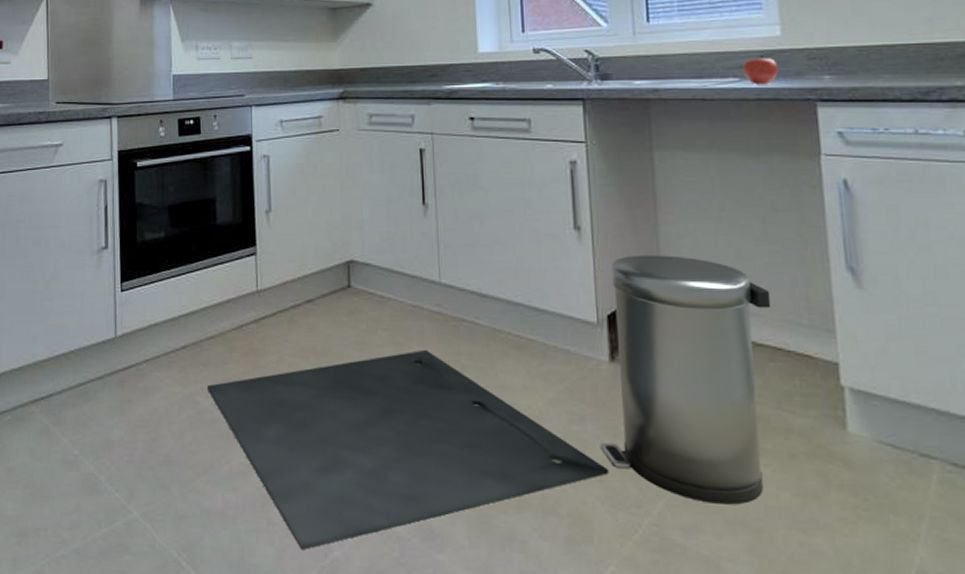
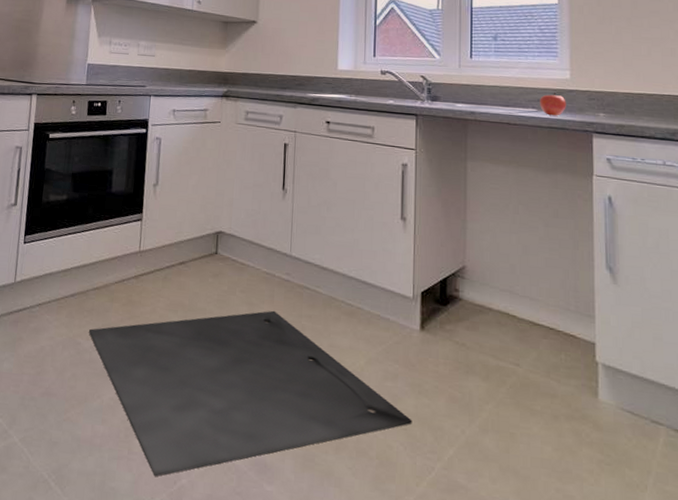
pedal bin: present [599,255,772,505] -> none [406,244,548,455]

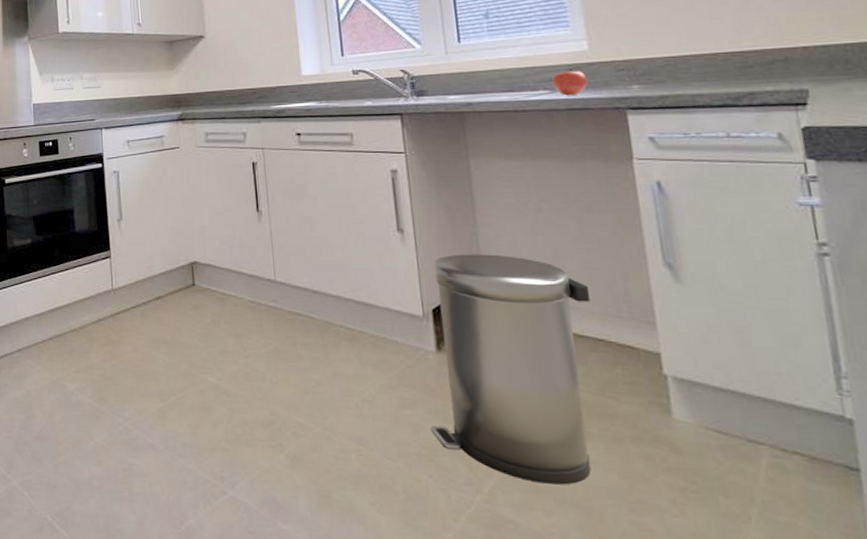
door mat: present [88,310,412,477] -> none [71,340,440,518]
pedal bin: none [406,244,548,455] -> present [430,254,591,485]

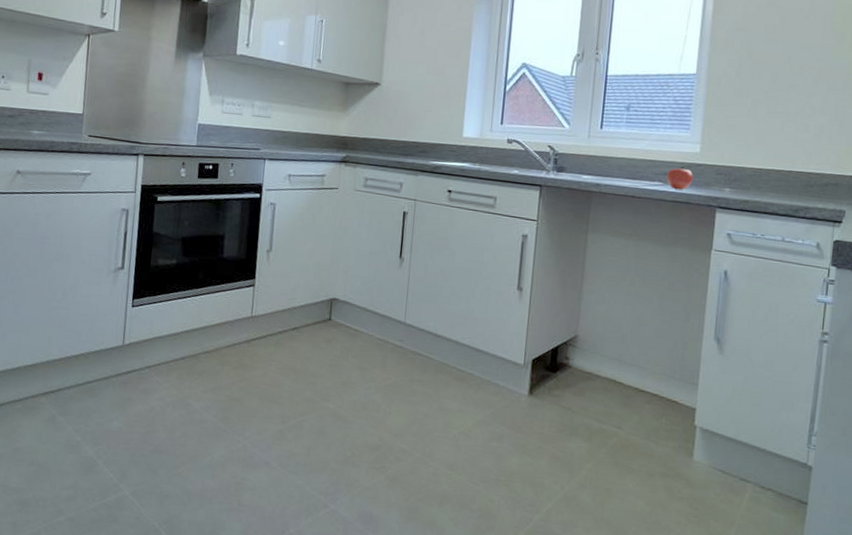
pedal bin: present [430,254,591,485] -> none [510,314,657,508]

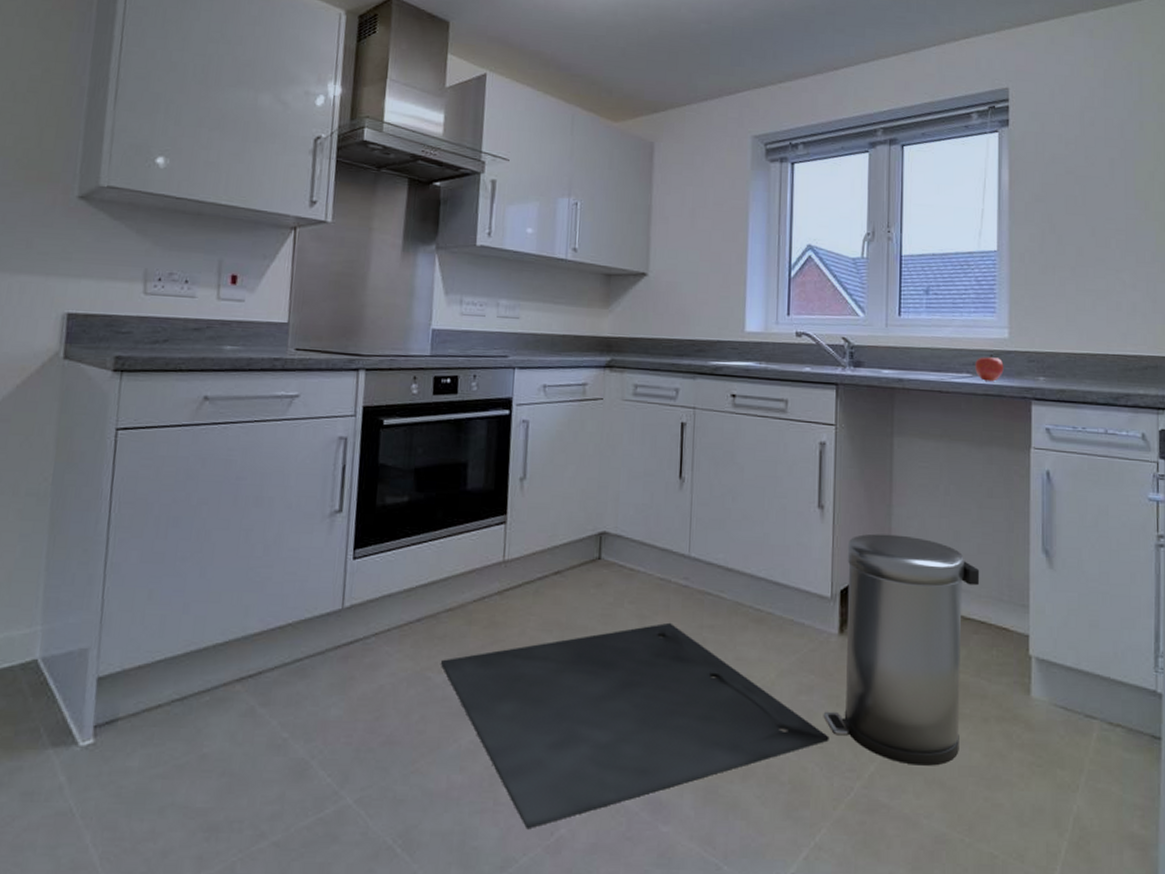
door mat: none [199,375,515,527] -> present [440,622,829,830]
pedal bin: none [510,314,657,508] -> present [823,533,980,766]

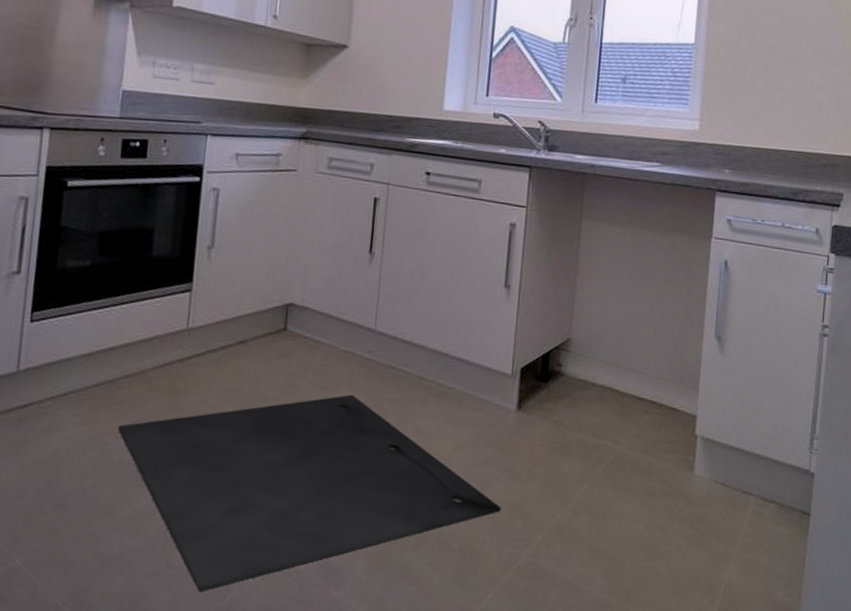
pedal bin: present [823,533,980,766] -> none [496,314,655,537]
fruit: present [975,355,1004,382] -> none [665,145,692,172]

